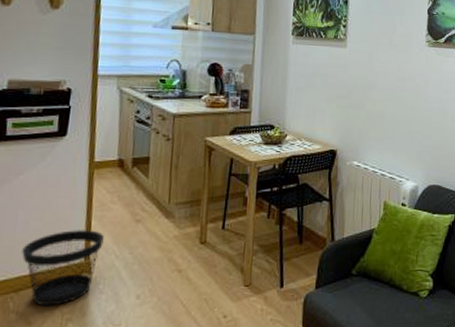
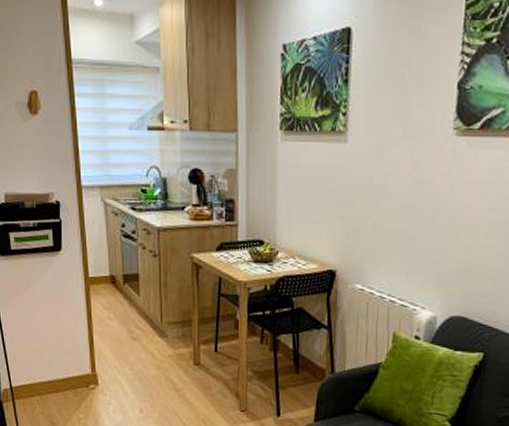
wastebasket: present [21,230,104,306] -> none [39,343,106,411]

